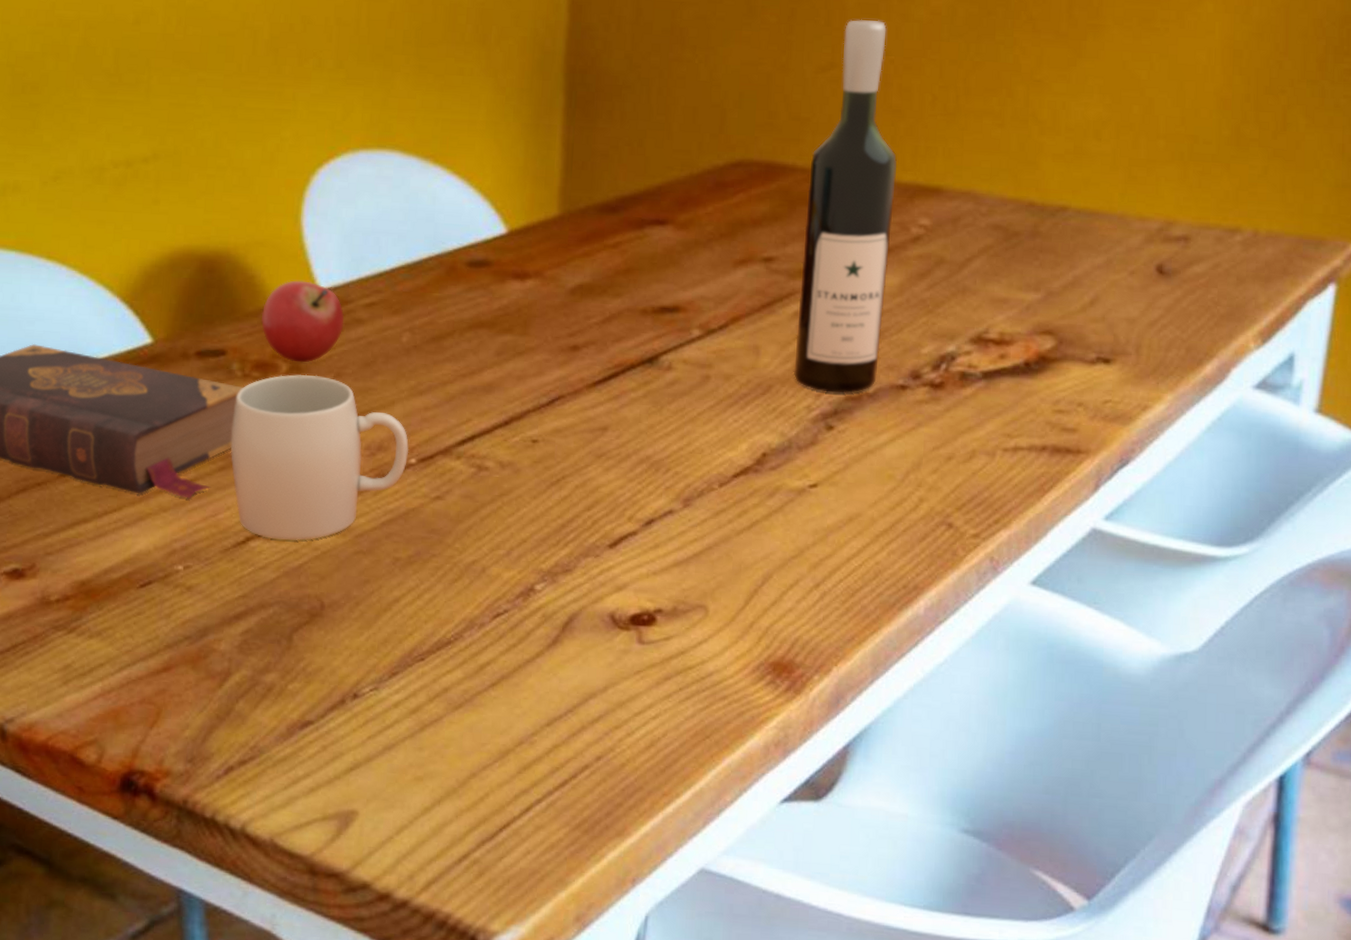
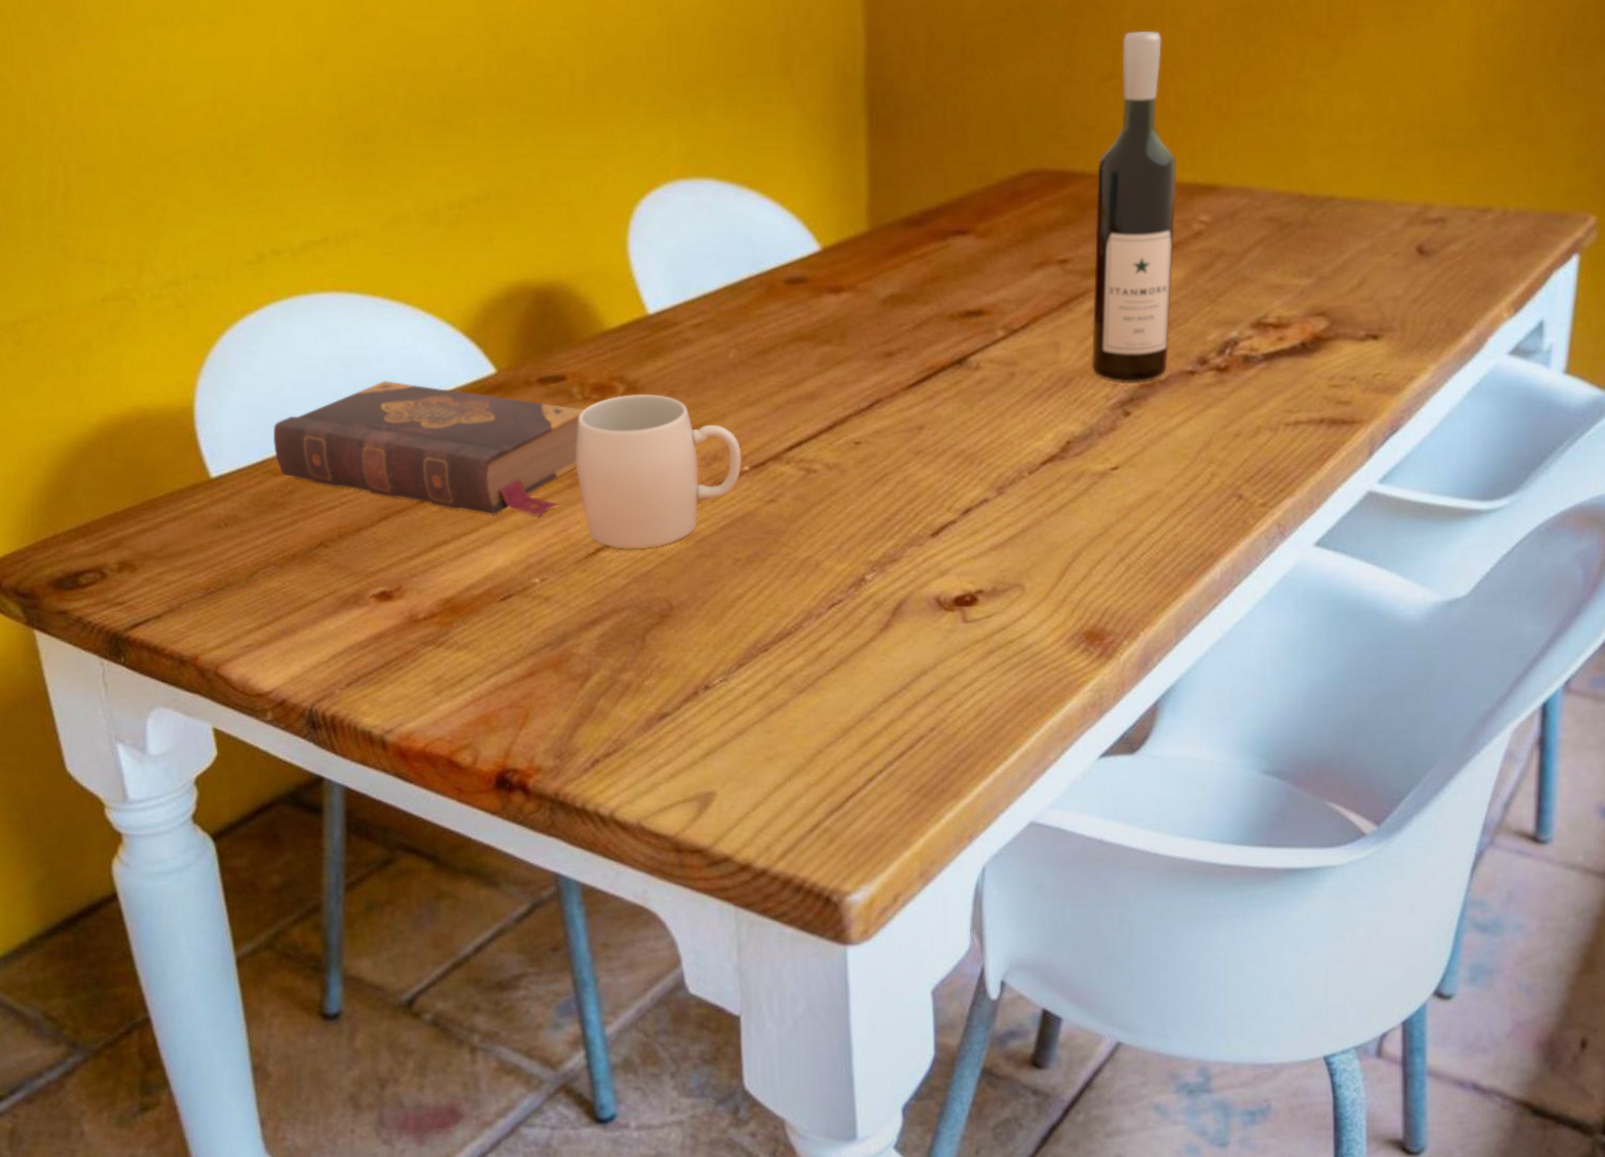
fruit: present [260,280,345,363] -> none [596,306,674,383]

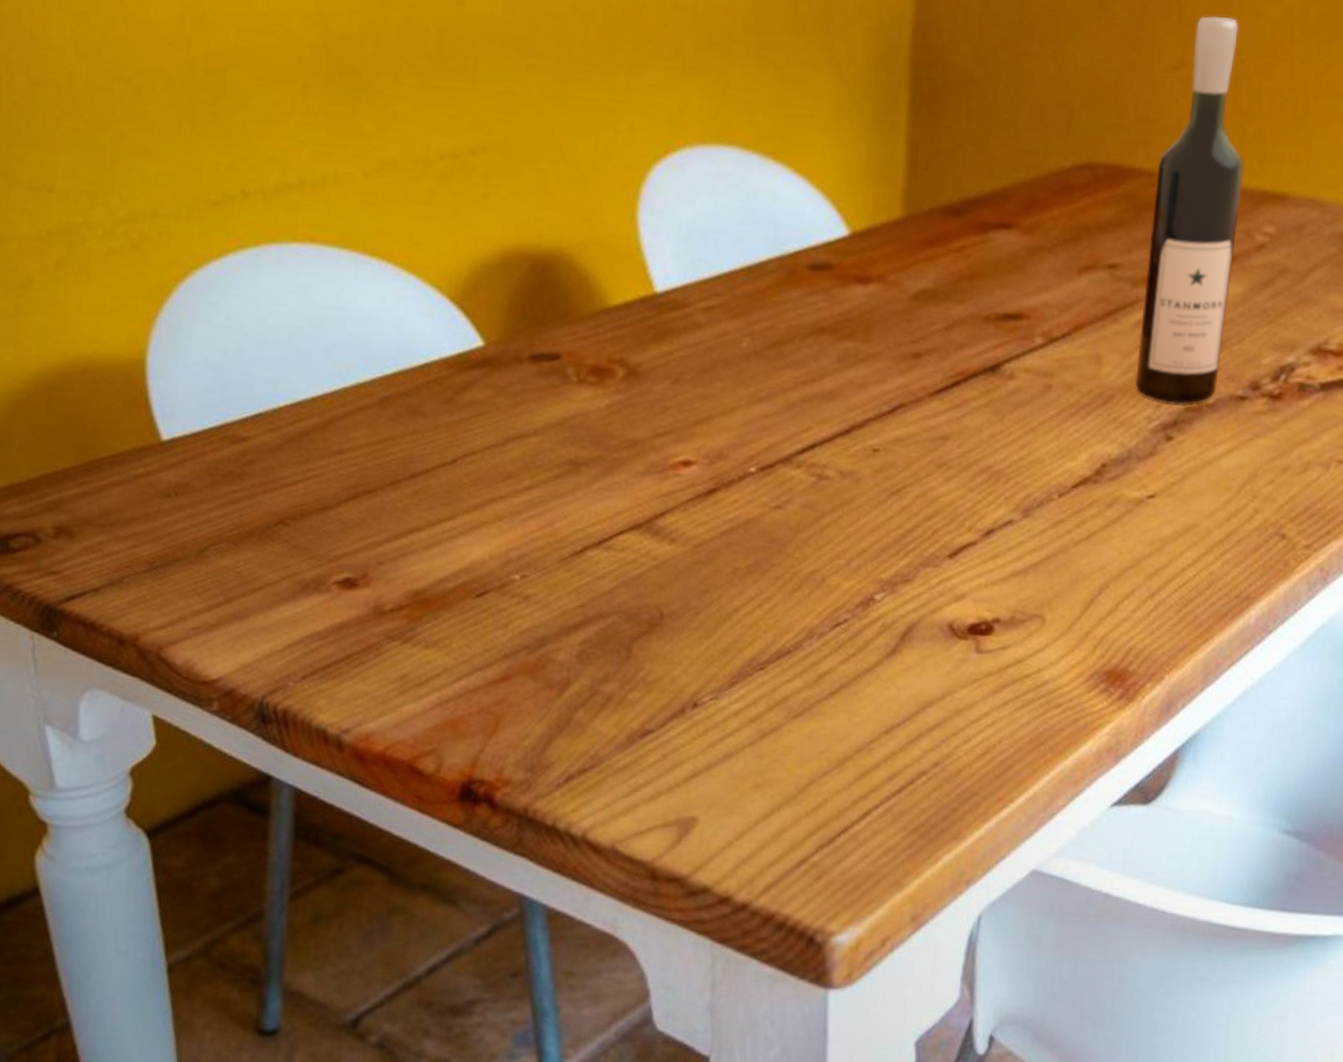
book: present [273,380,584,516] -> none [233,345,579,507]
mug: present [576,394,742,549] -> none [566,380,749,550]

